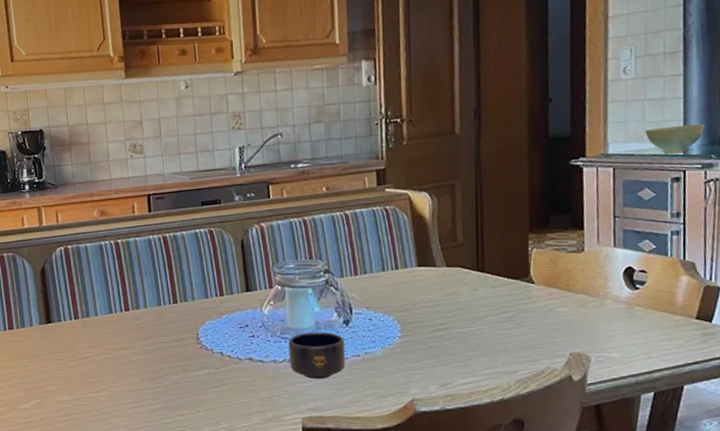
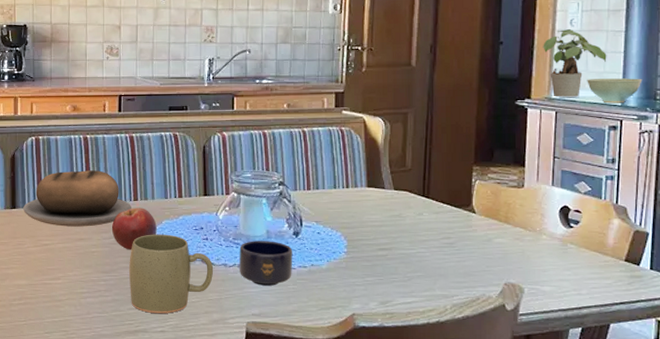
bread: none [59,275,172,337] -> present [23,170,131,227]
fruit: none [153,310,201,355] -> present [112,208,157,250]
mug: none [174,335,264,418] -> present [129,234,214,314]
potted plant: none [595,78,666,153] -> present [543,29,607,97]

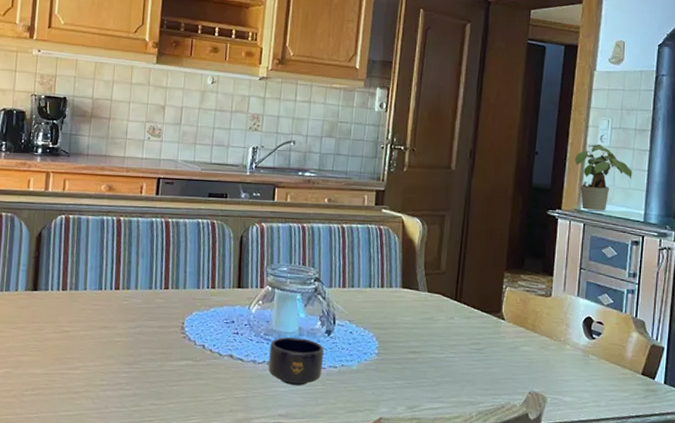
bread: present [23,170,131,227] -> none [45,254,161,314]
fruit: present [112,208,157,250] -> none [139,296,186,341]
mug: present [129,234,214,314] -> none [152,325,242,411]
bowl: present [587,78,643,104] -> none [613,194,663,220]

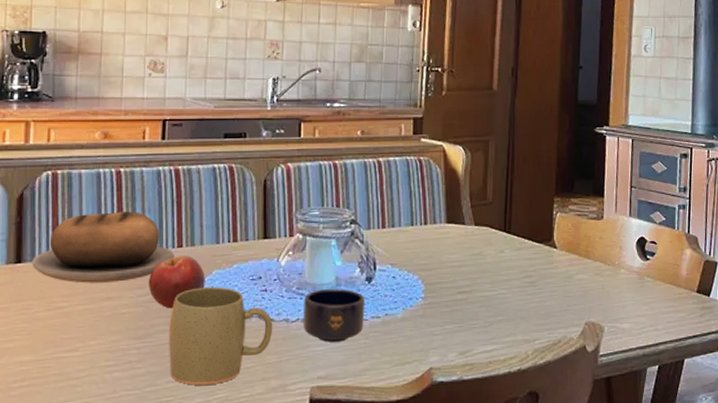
bread: none [45,254,161,314] -> present [32,211,174,283]
fruit: none [139,296,186,341] -> present [149,256,205,309]
mug: none [152,325,242,411] -> present [169,287,273,386]
potted plant: present [575,144,632,211] -> none [620,55,678,124]

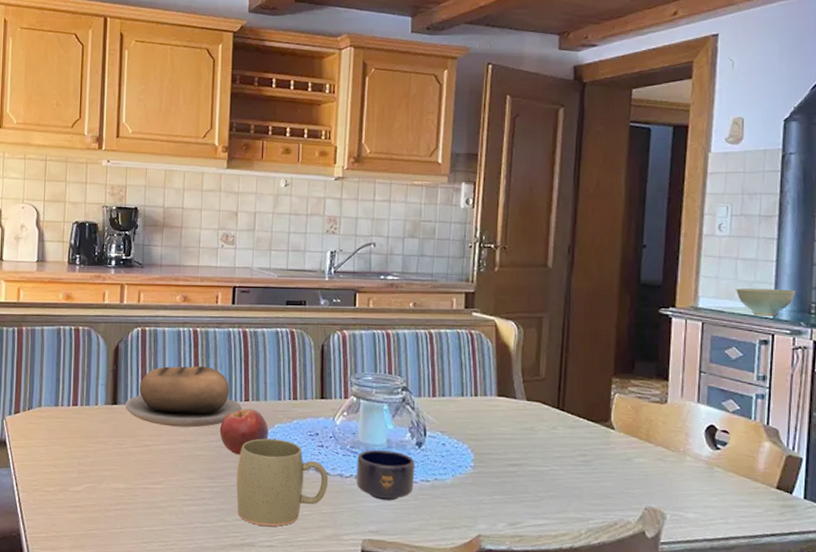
bowl: none [660,105,709,131] -> present [736,288,796,316]

